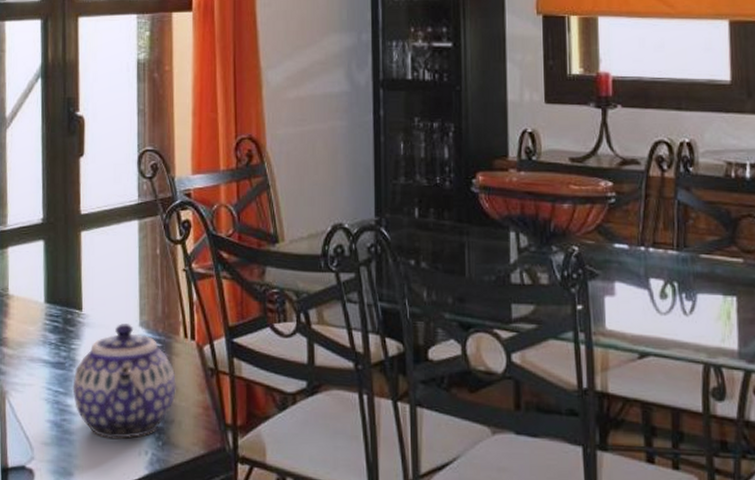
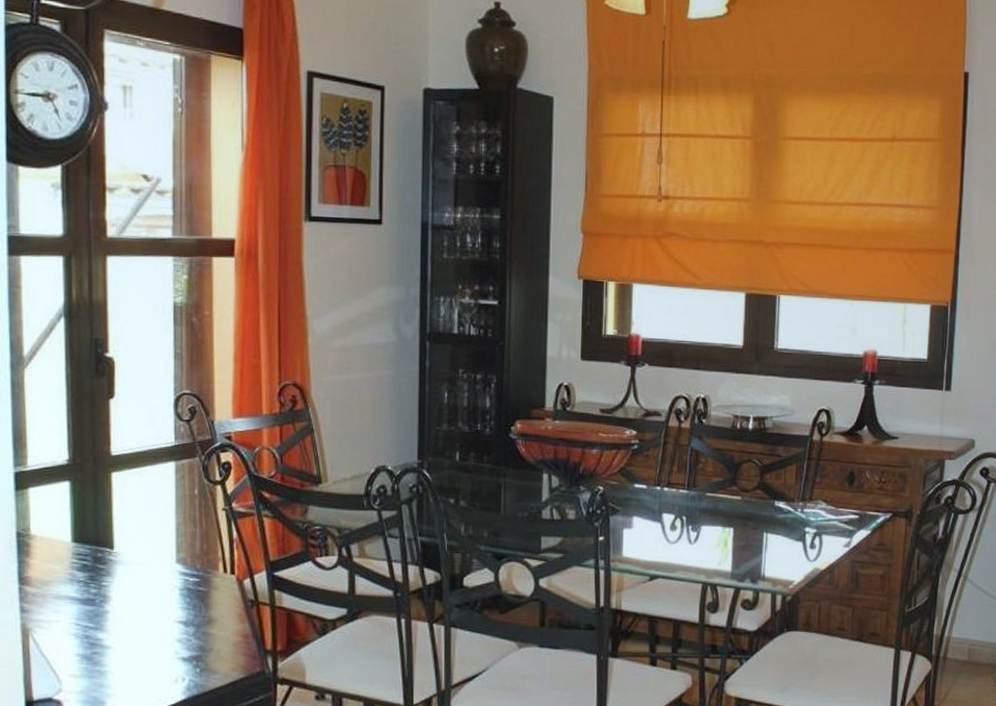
teapot: present [72,323,176,439] -> none [104,561,215,668]

